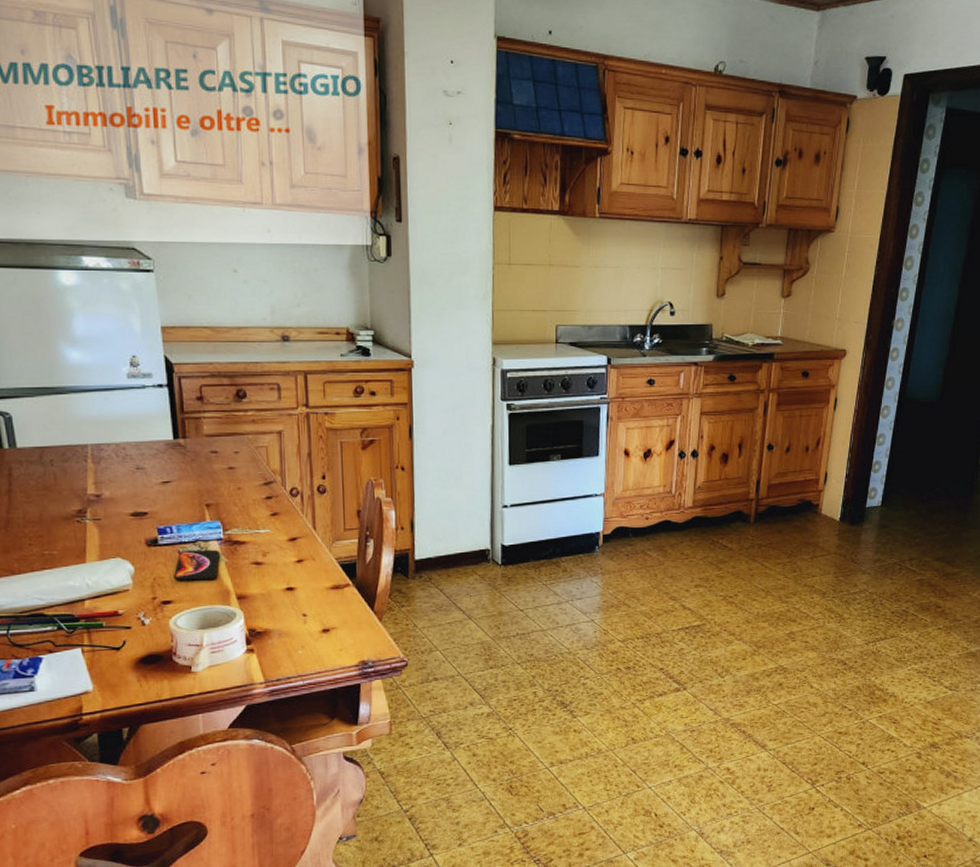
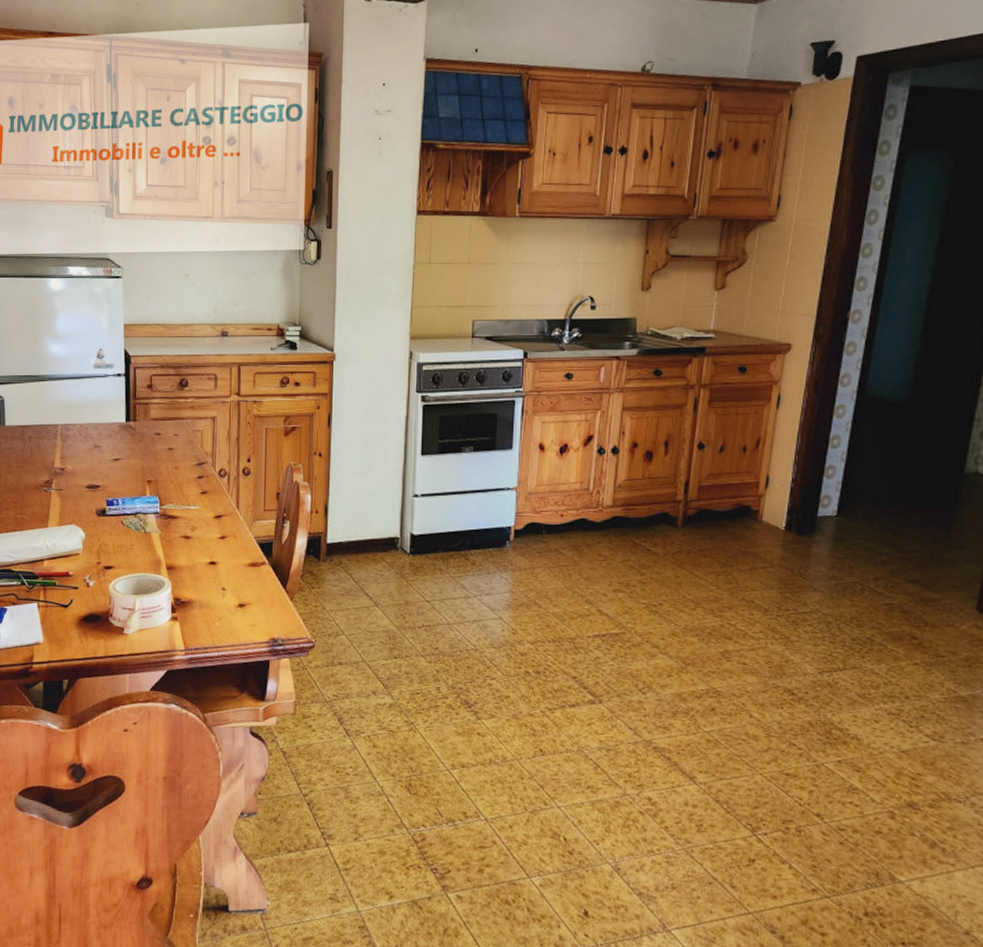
smartphone: present [173,549,220,580] -> none [115,521,155,549]

